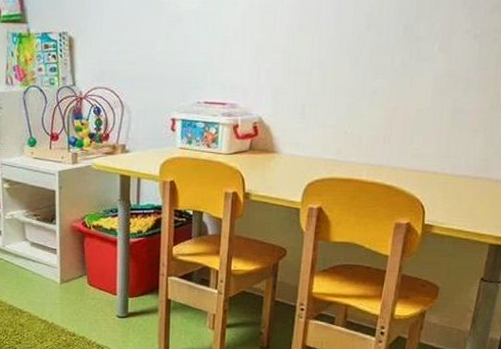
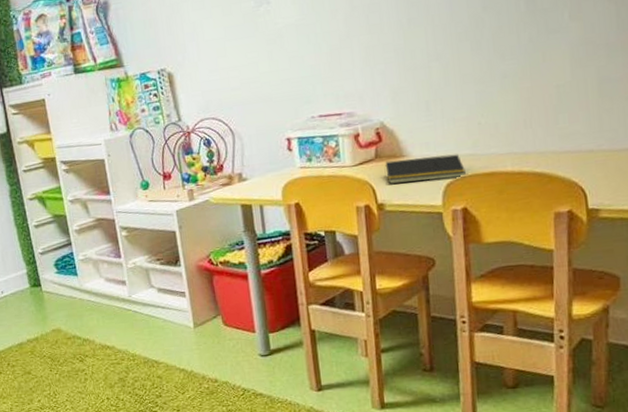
notepad: none [255,154,326,180] -> present [384,154,466,184]

